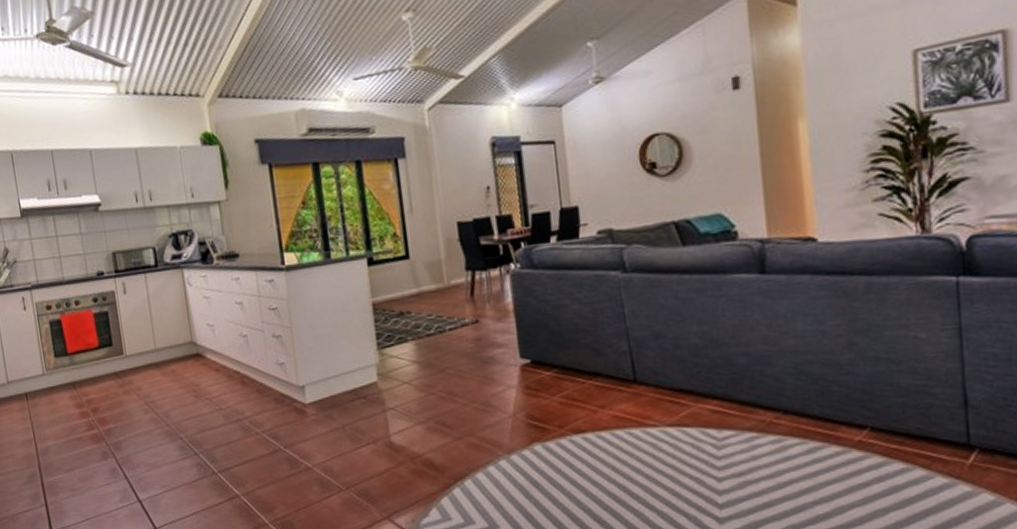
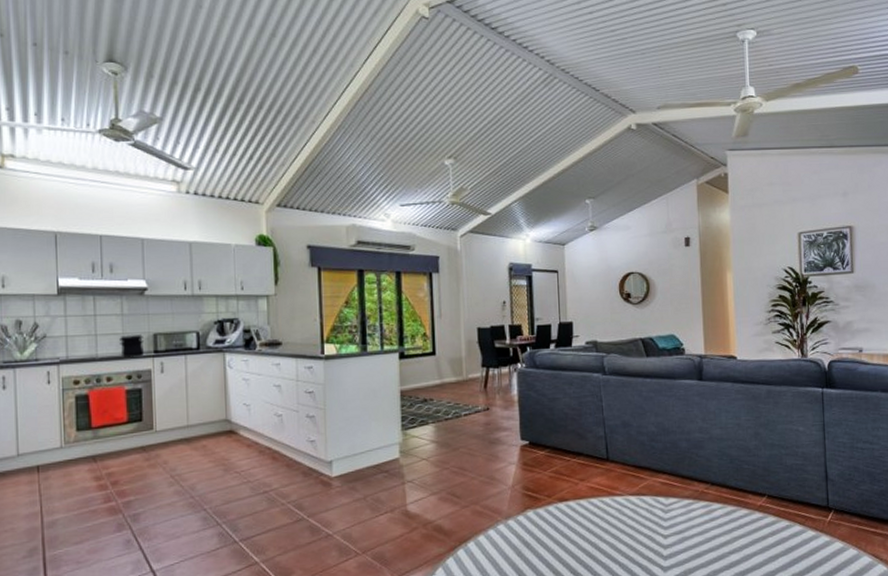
jar: none [80,254,107,279] -> present [118,335,145,358]

